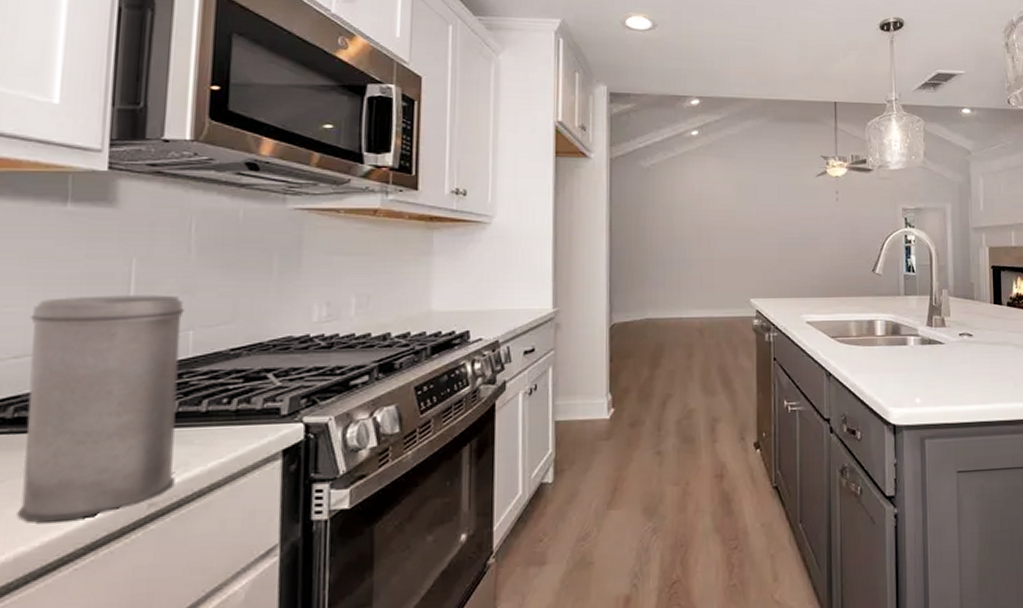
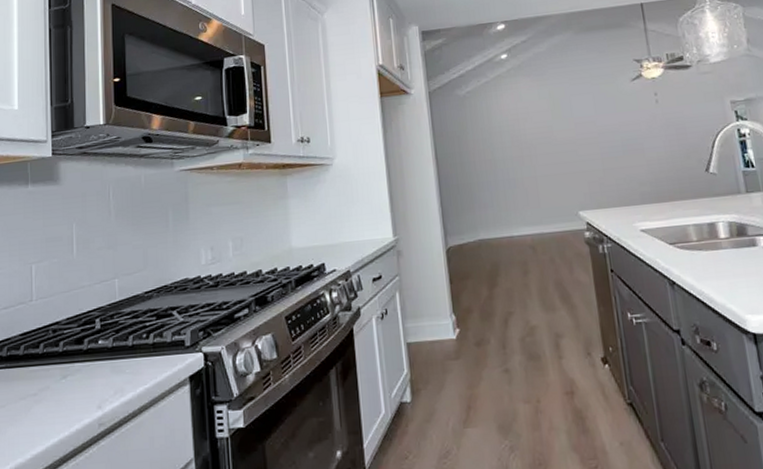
canister: present [17,295,184,522] -> none [12,251,115,439]

